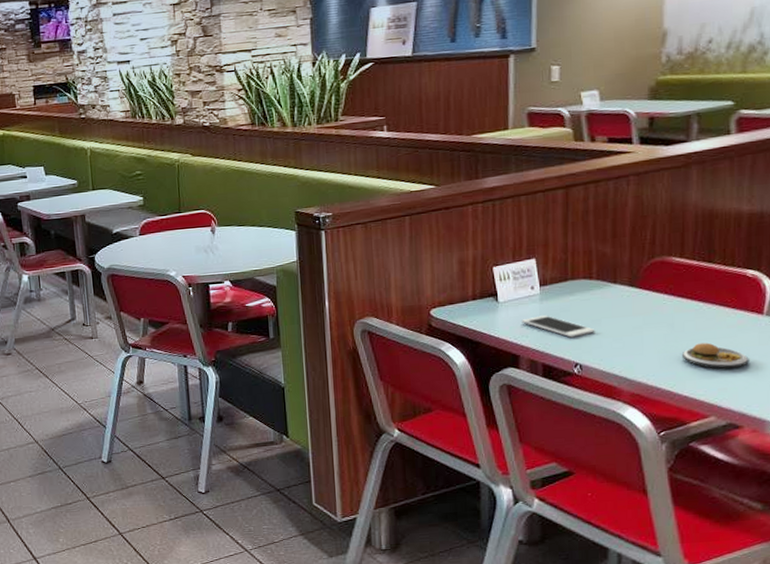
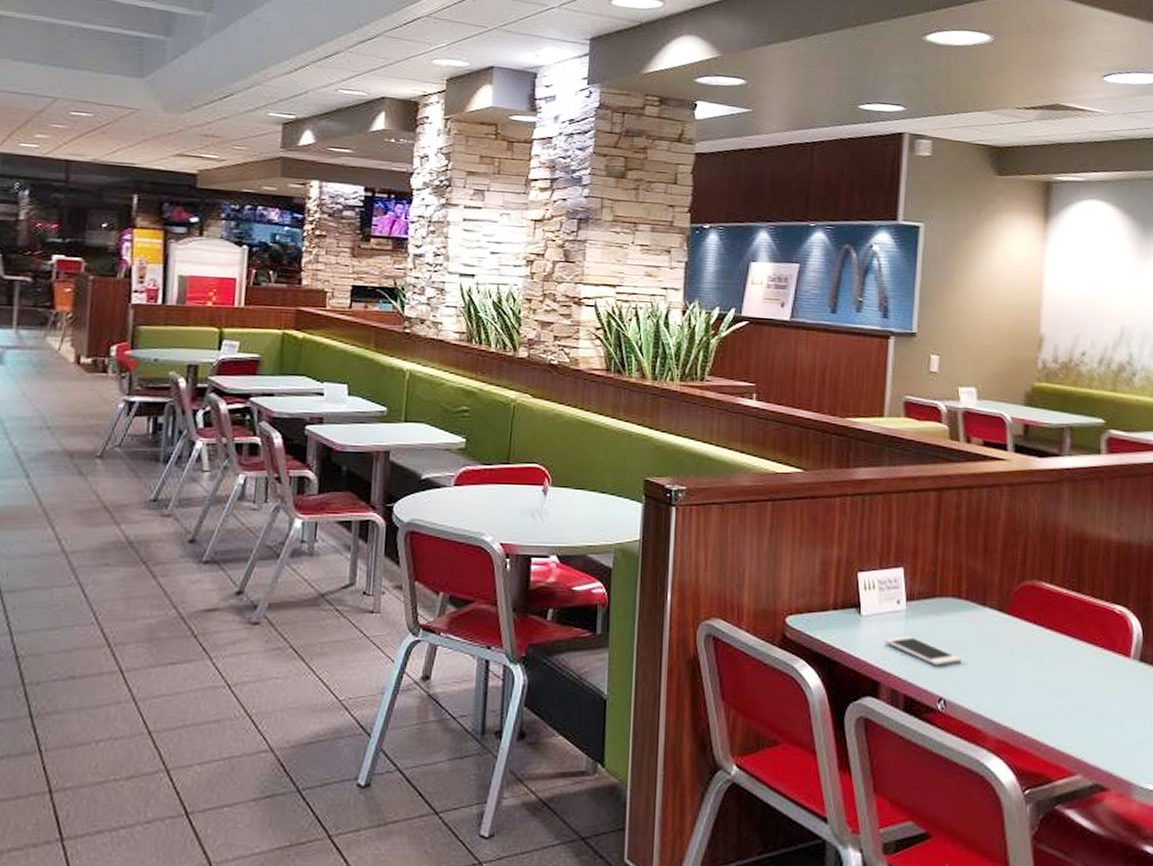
hamburger: present [681,342,749,369] -> none [1049,685,1116,719]

